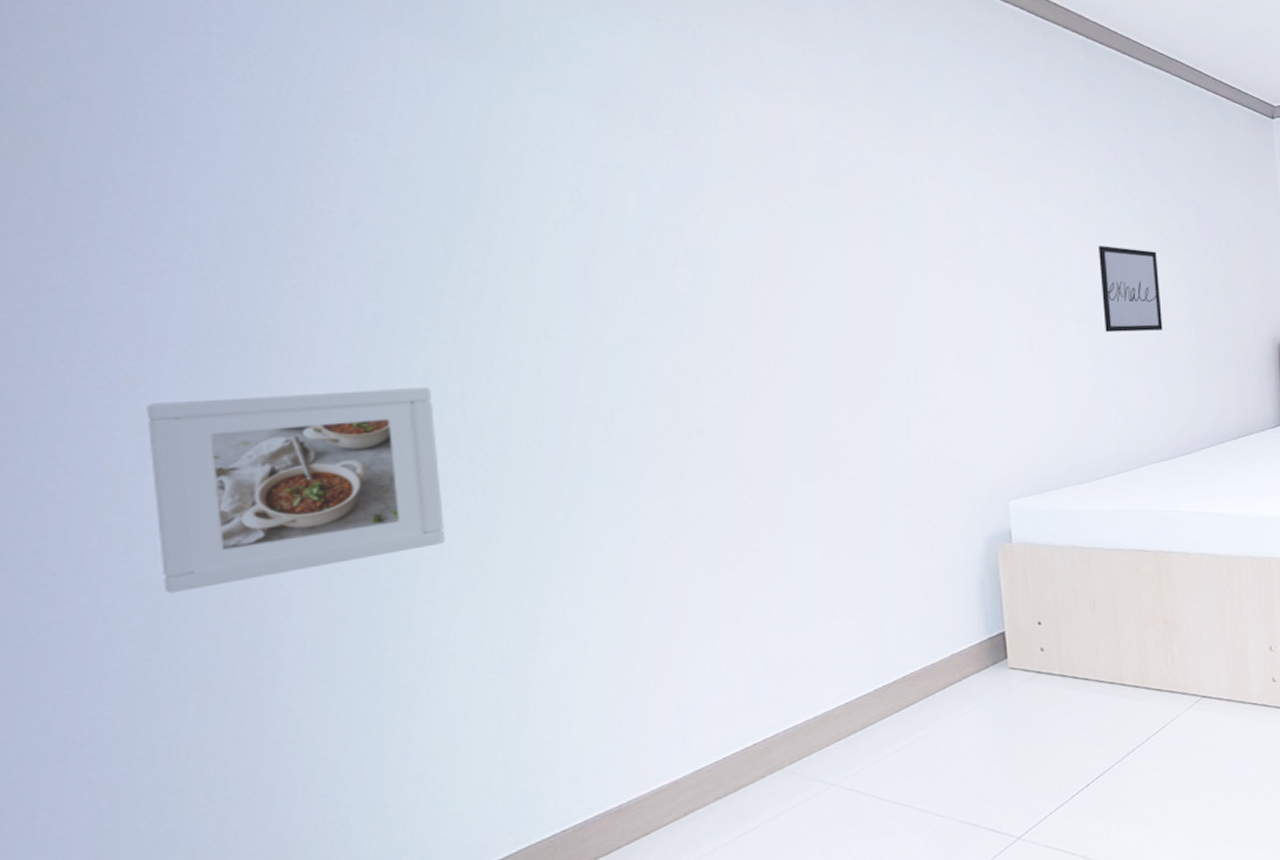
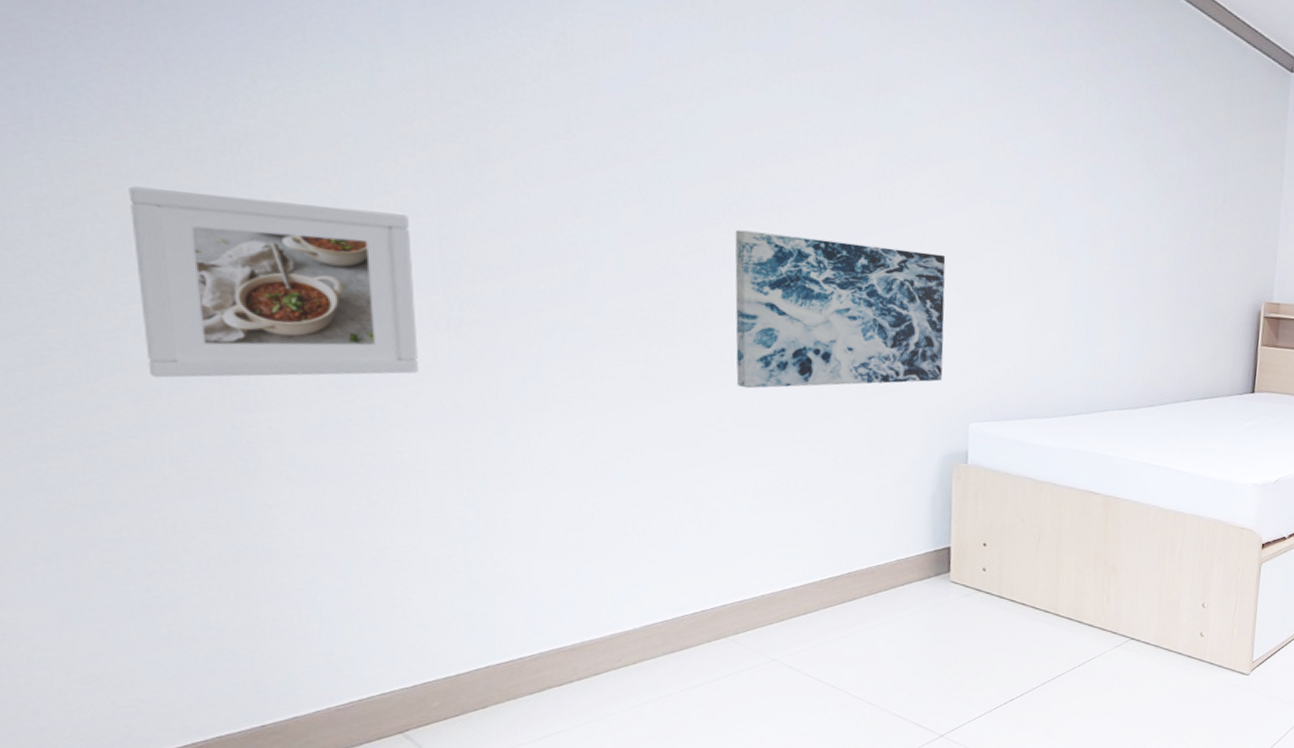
wall art: none [757,340,976,504] -> present [735,229,946,389]
wall art: present [1099,246,1163,333] -> none [1086,179,1150,278]

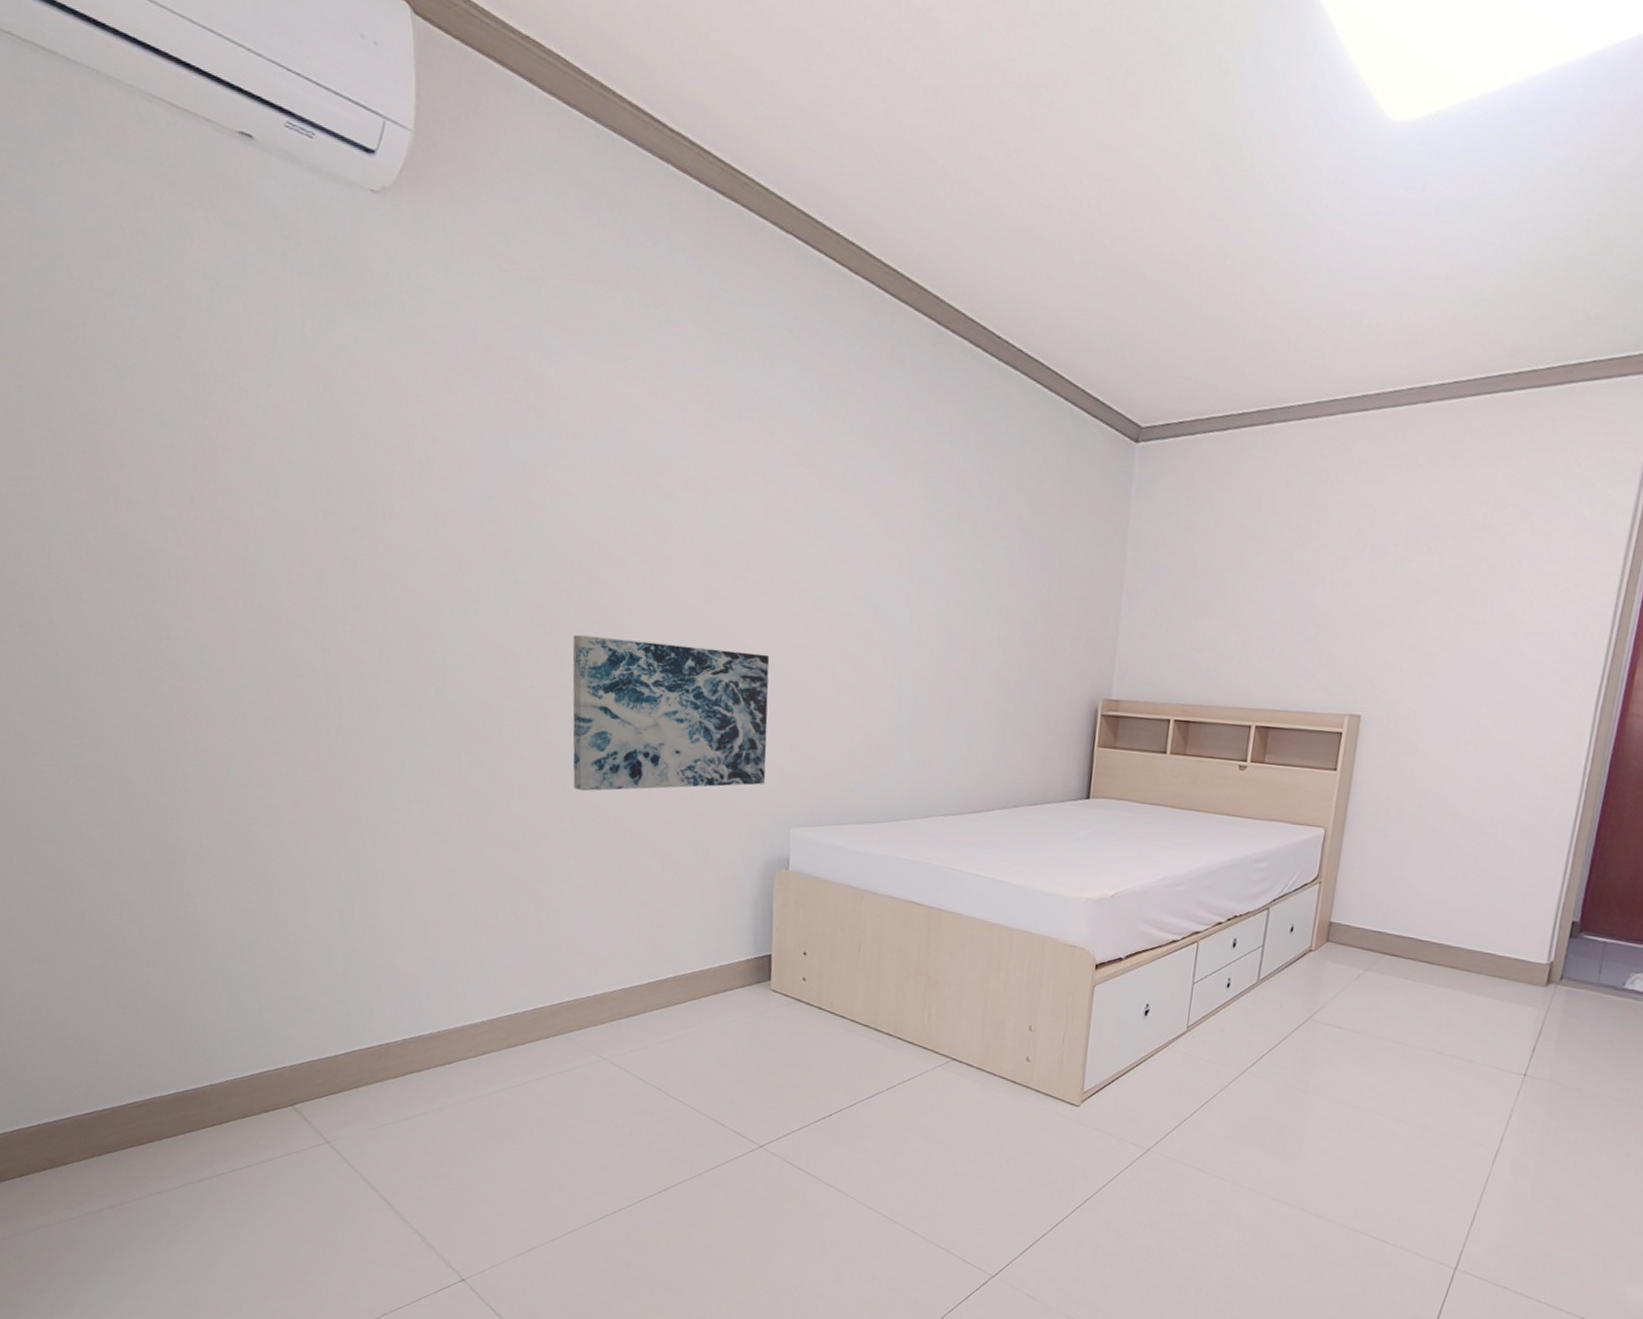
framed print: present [128,186,420,378] -> none [89,610,307,779]

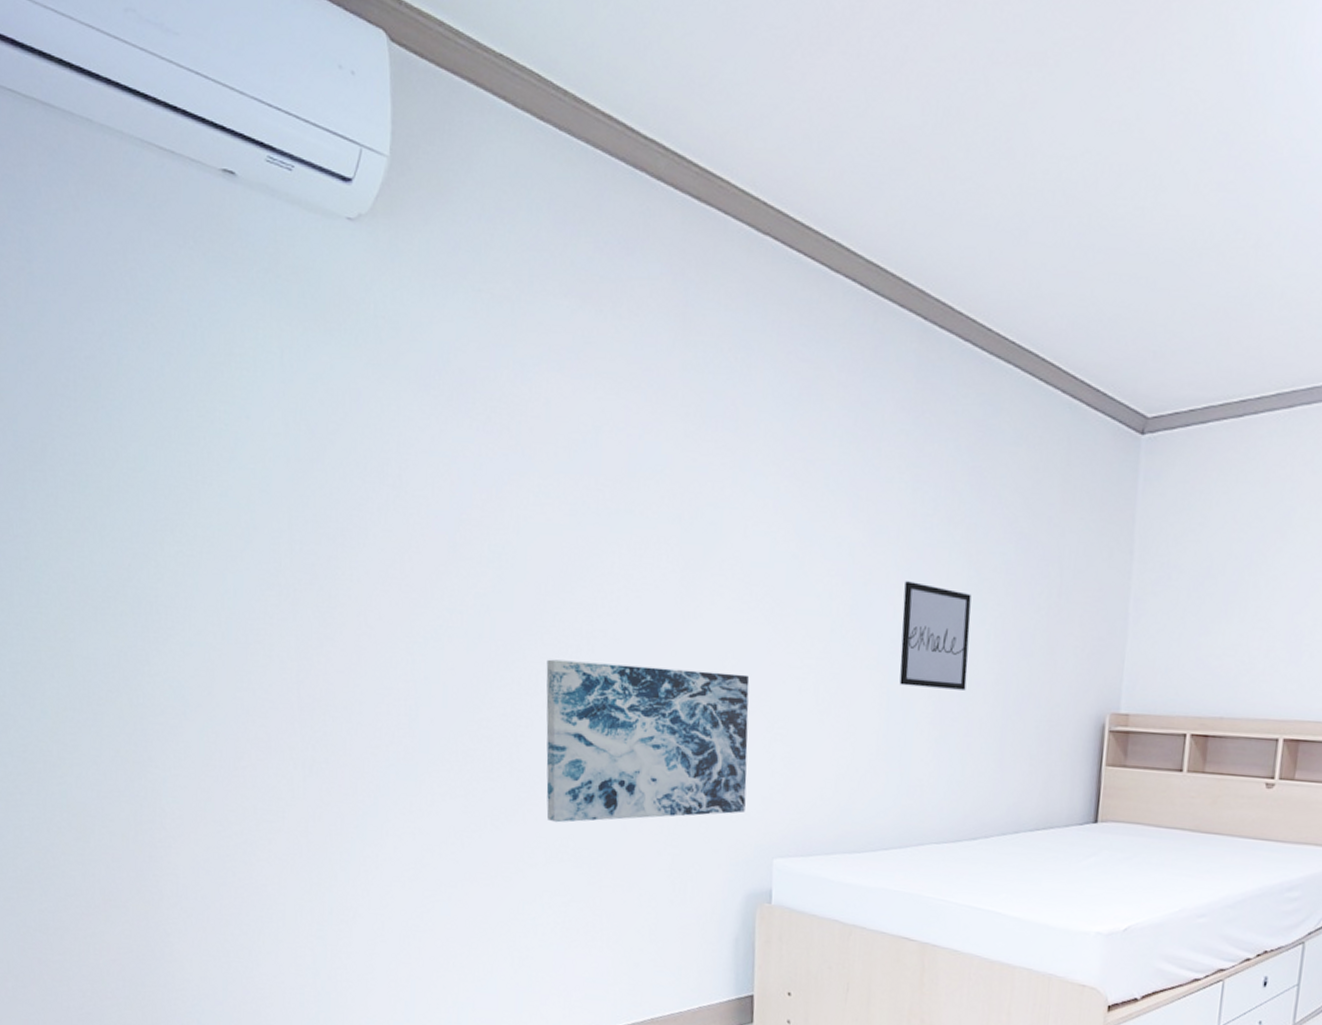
wall art: none [911,571,979,675] -> present [899,581,972,690]

